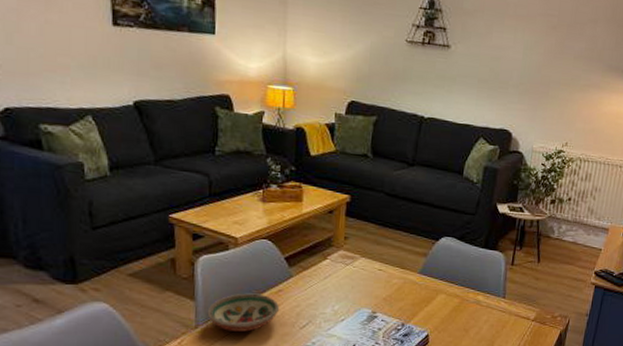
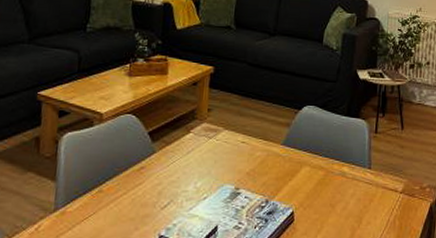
decorative bowl: present [207,293,280,332] -> none [67,171,142,214]

